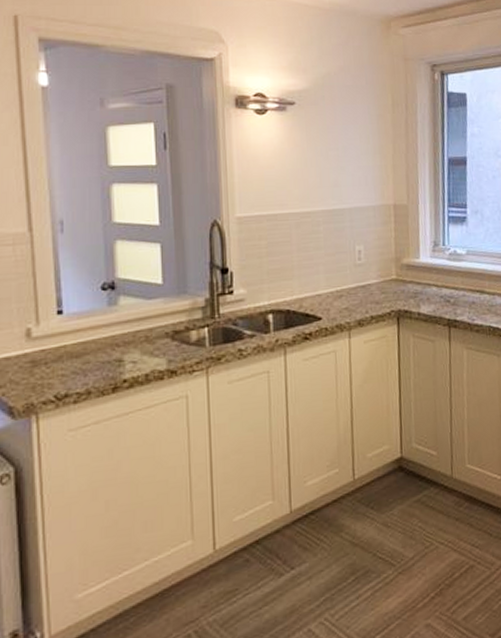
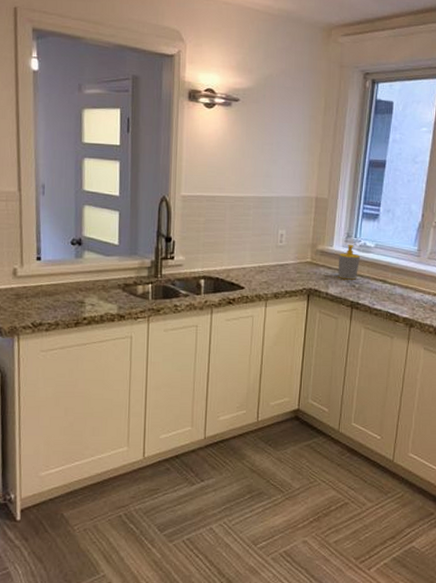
soap bottle: none [427,254,452,295] -> present [337,245,360,280]

